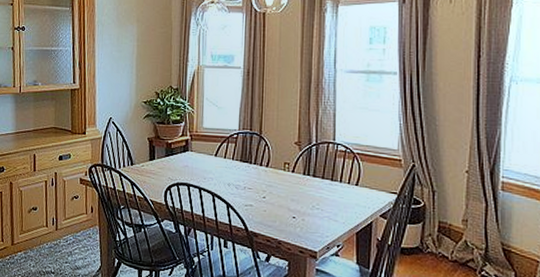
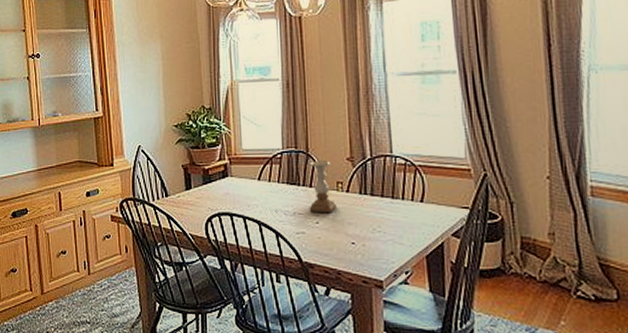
candle holder: none [258,143,282,190] -> present [309,161,336,213]

